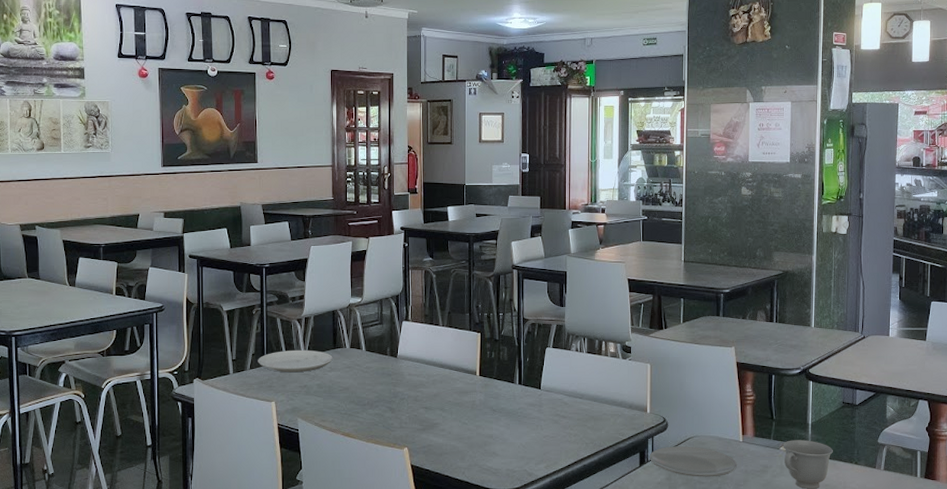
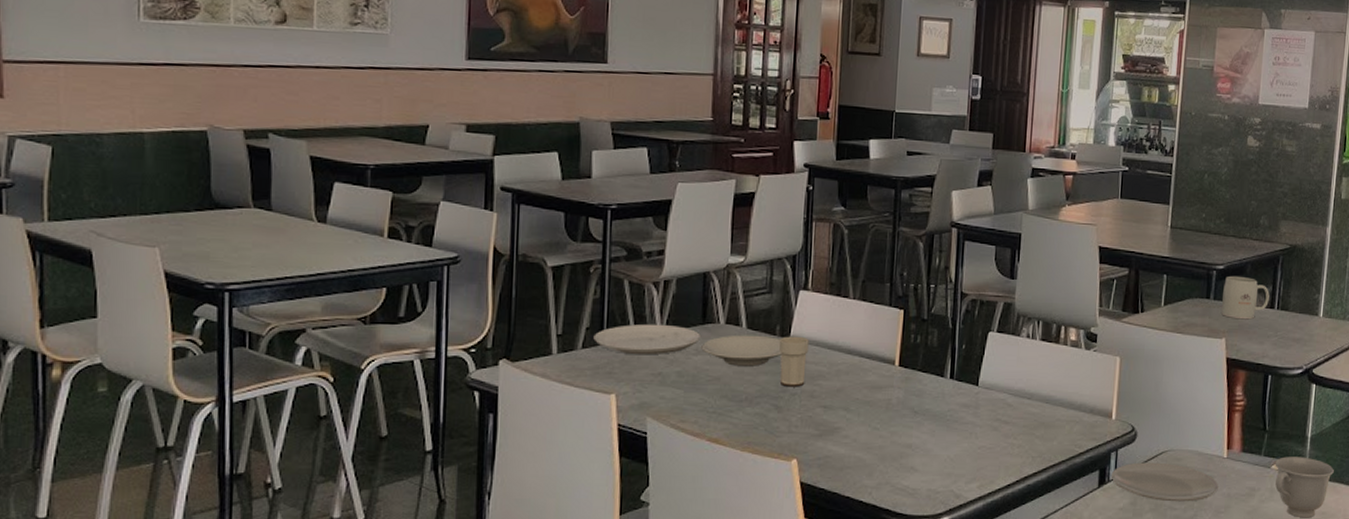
saucer: none [334,355,392,379] -> present [701,335,782,366]
cup: none [389,355,412,394] -> present [778,336,809,387]
mug: none [729,297,769,332] -> present [1221,275,1270,320]

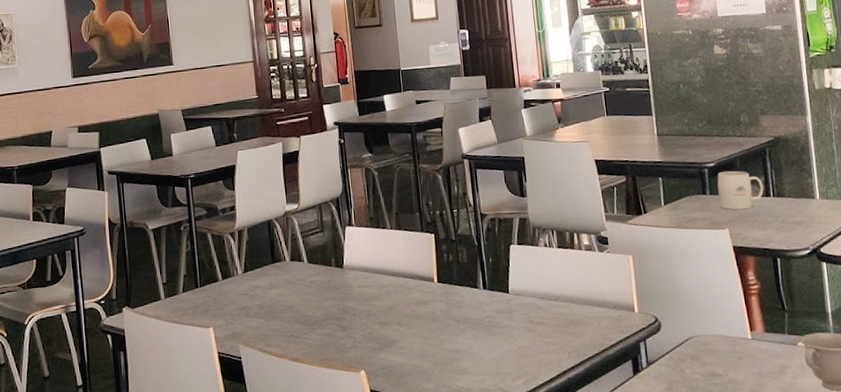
plate: present [593,323,700,355] -> none [190,266,272,294]
saucer: present [701,335,782,366] -> none [274,267,340,296]
cup: present [778,336,809,387] -> none [335,265,362,309]
plate: present [1110,462,1219,502] -> none [643,348,749,384]

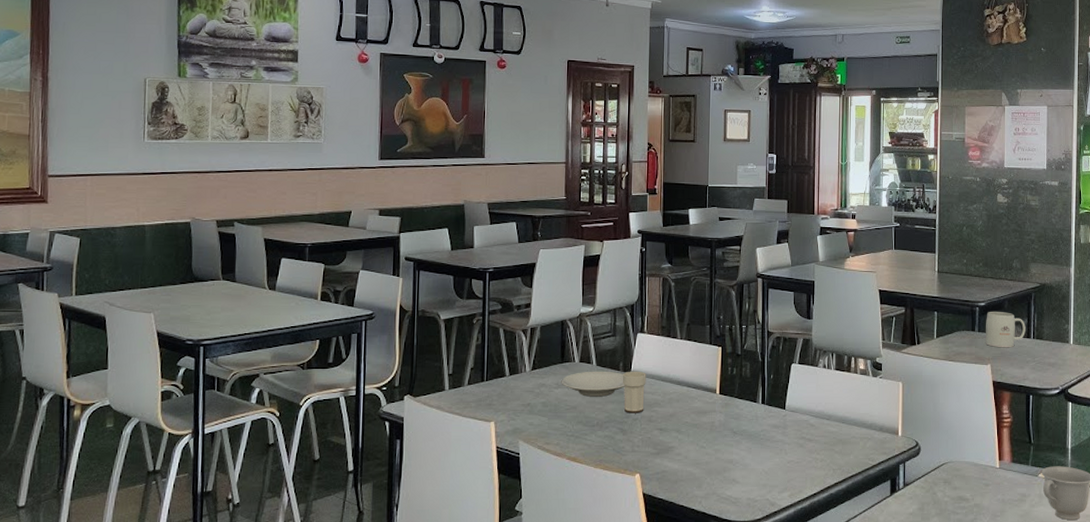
saucer: none [274,267,340,296] -> present [561,371,625,397]
cup: none [335,265,362,309] -> present [622,371,646,413]

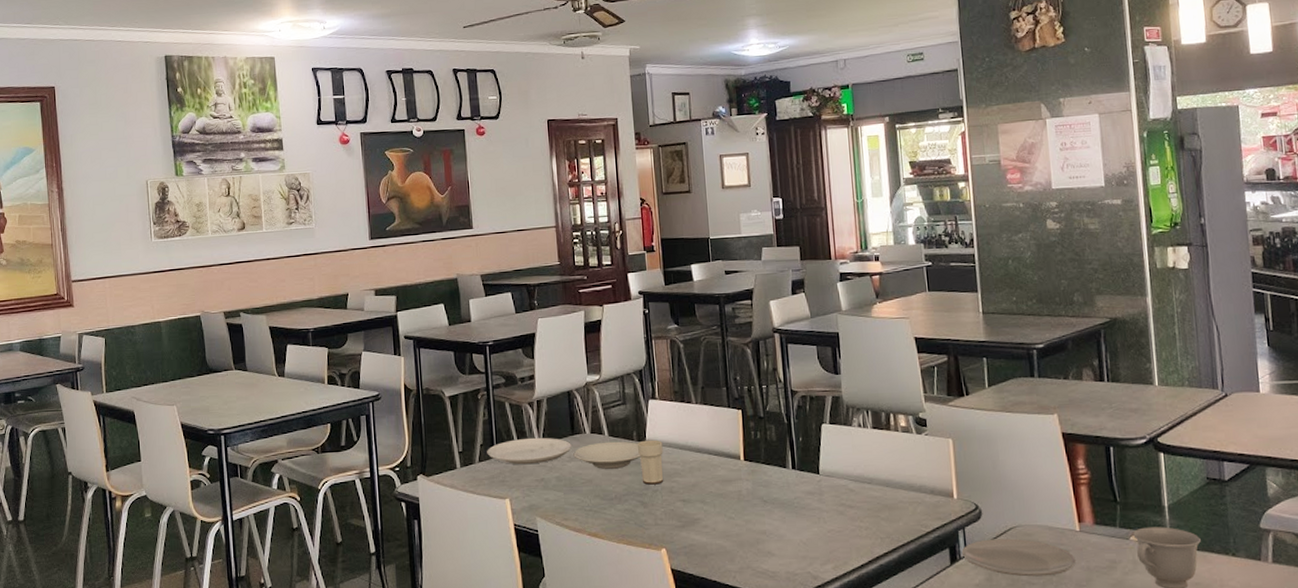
plate: none [477,363,560,390] -> present [487,437,572,465]
plate: none [900,473,994,507] -> present [961,538,1076,577]
mug: present [985,311,1026,348] -> none [1046,352,1097,395]

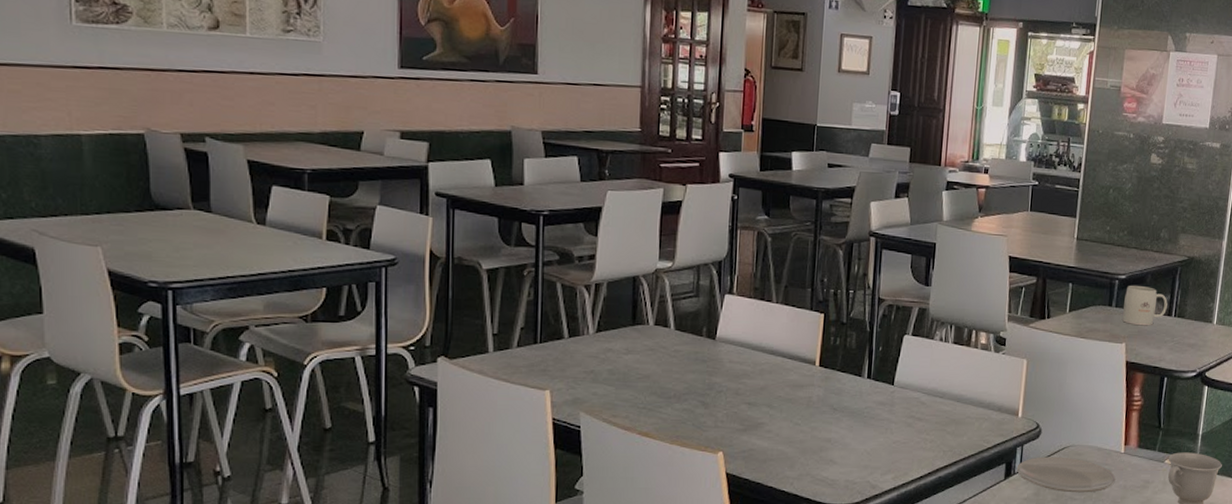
plate: present [487,437,572,465] -> none [528,324,631,354]
saucer: present [573,441,641,469] -> none [631,335,709,365]
cup: present [637,439,664,485] -> none [705,337,734,385]
mug: none [1046,352,1097,395] -> present [1122,285,1168,326]

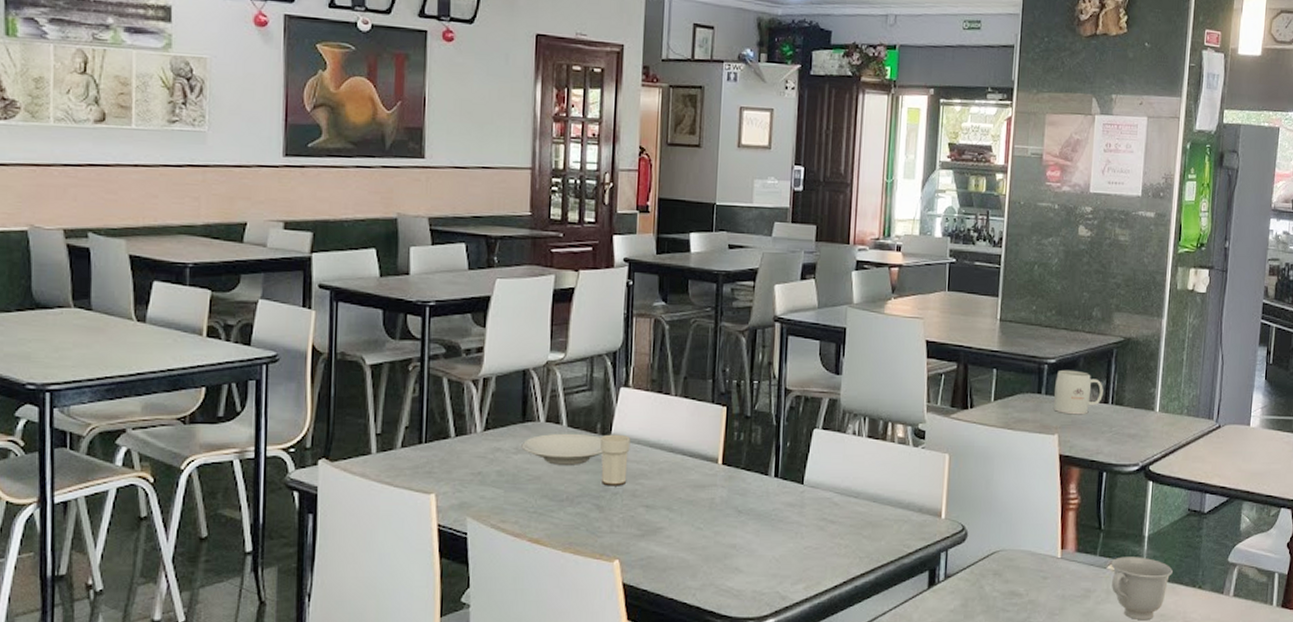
saucer: none [631,335,709,365] -> present [521,433,603,465]
cup: none [705,337,734,385] -> present [599,434,631,486]
plate: present [1016,456,1116,493] -> none [941,563,1053,604]

